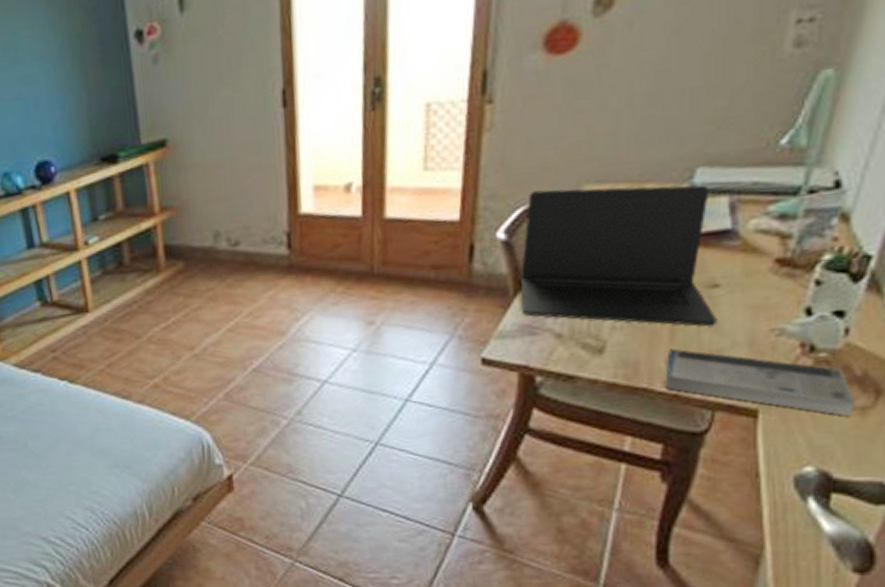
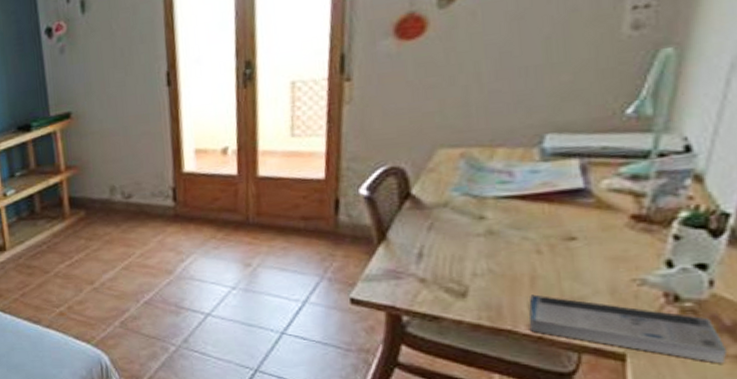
laptop: present [521,185,717,327] -> none [383,149,577,276]

